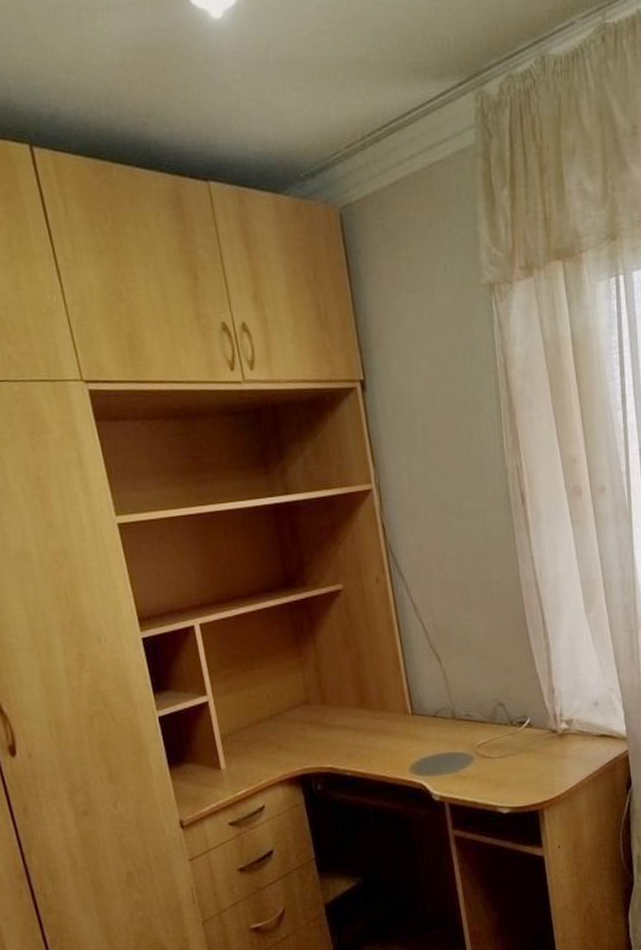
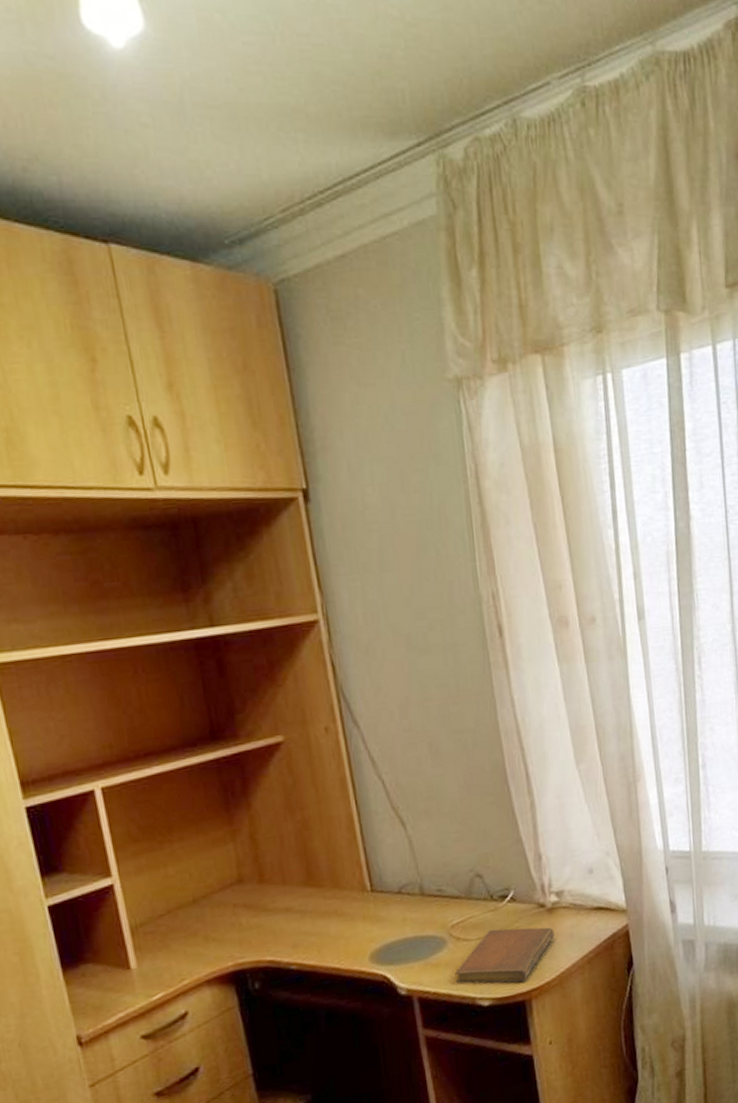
notebook: none [479,749,564,796] -> present [454,927,555,984]

